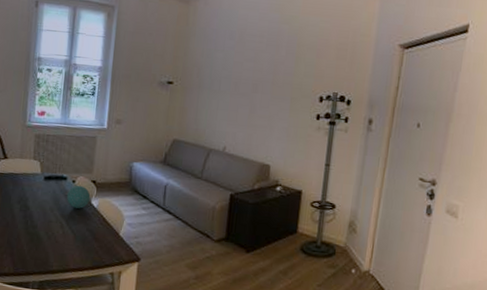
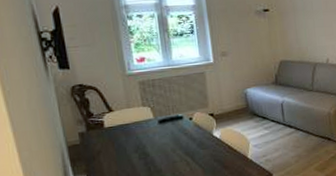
decorative ball: present [66,185,91,209] -> none [186,120,212,144]

